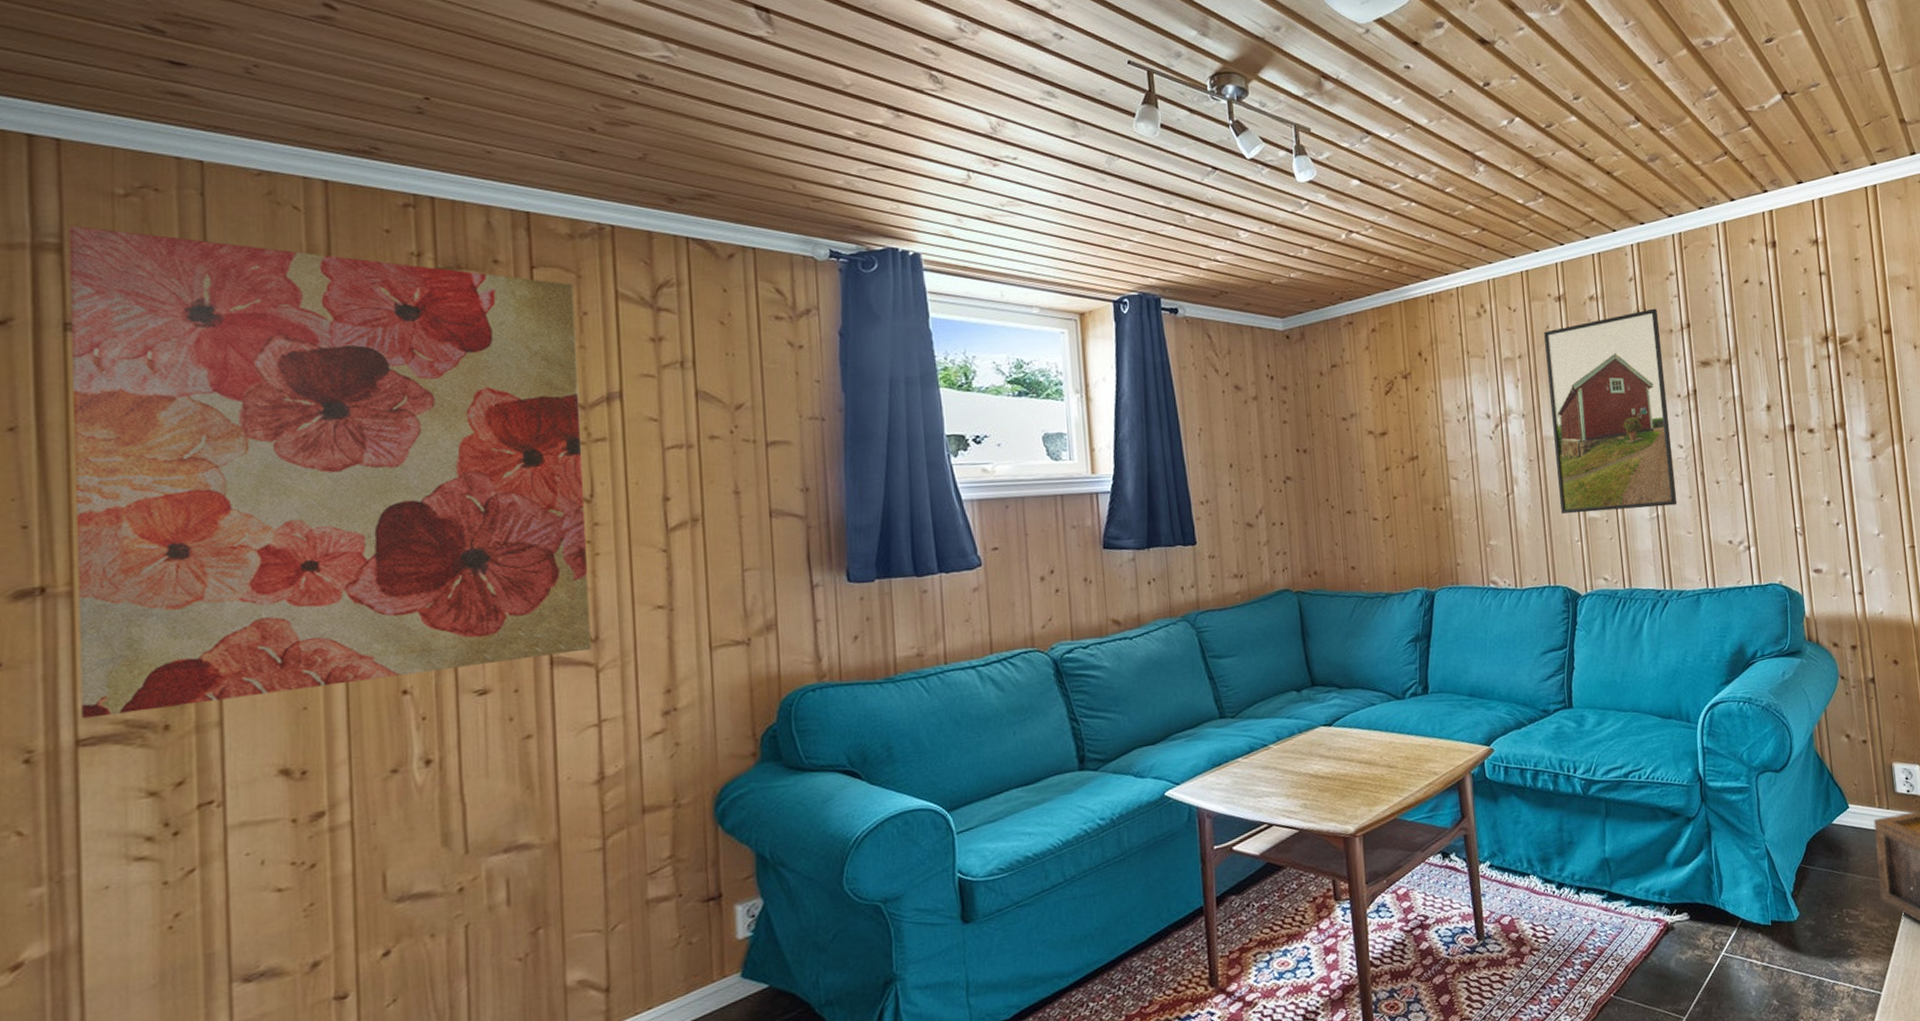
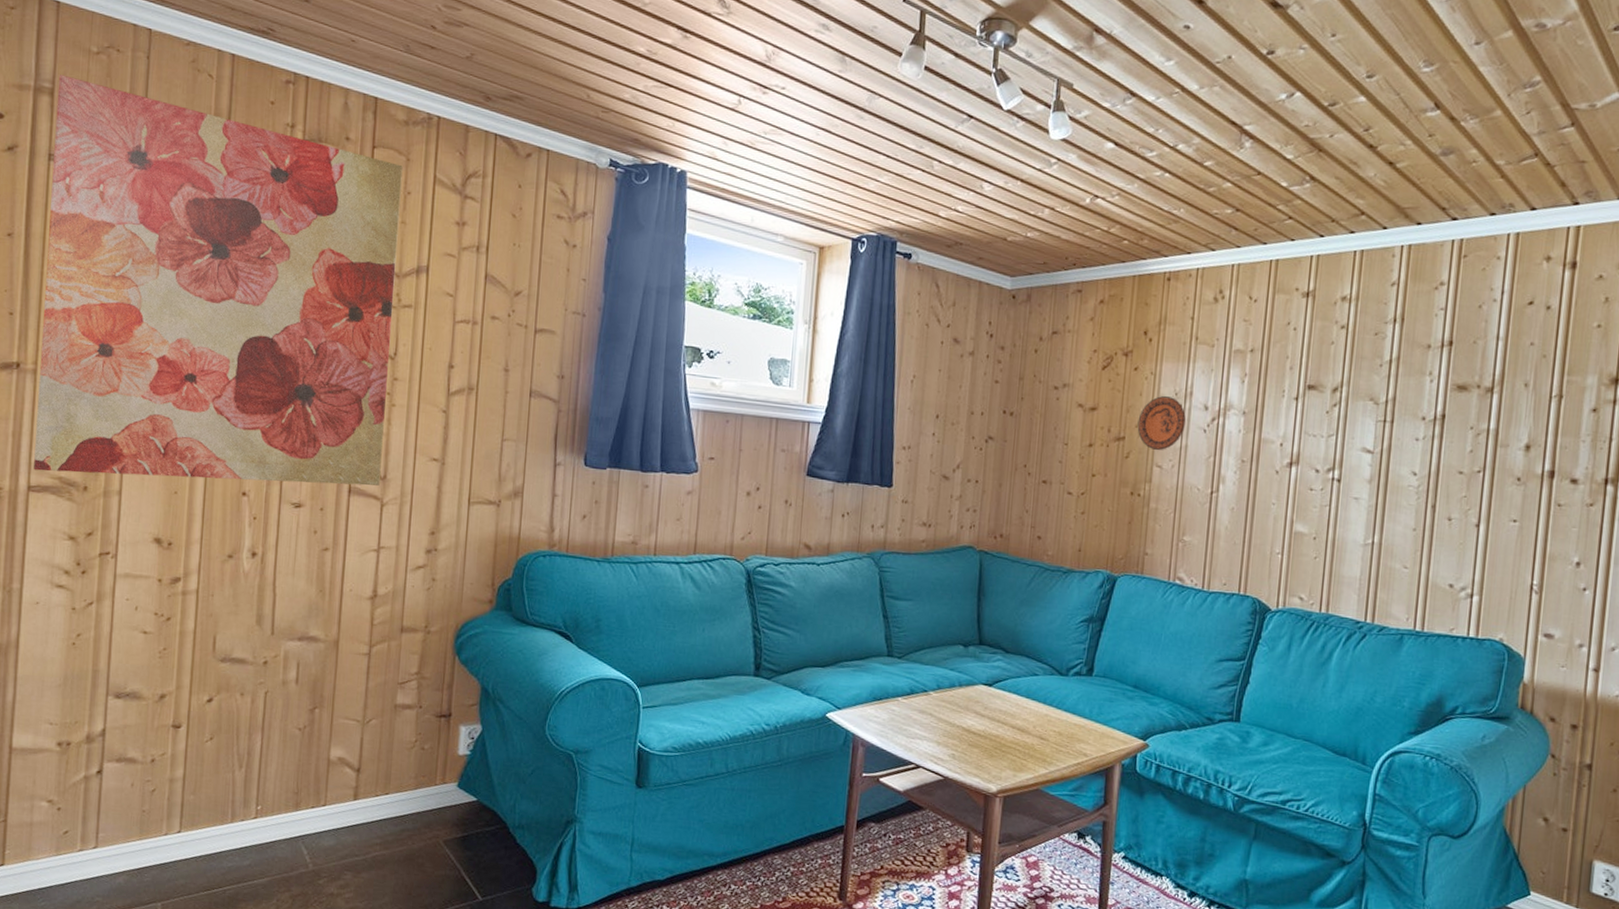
decorative plate: none [1427,411,1472,464] -> present [1137,396,1186,451]
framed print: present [1544,308,1678,514] -> none [1266,319,1418,535]

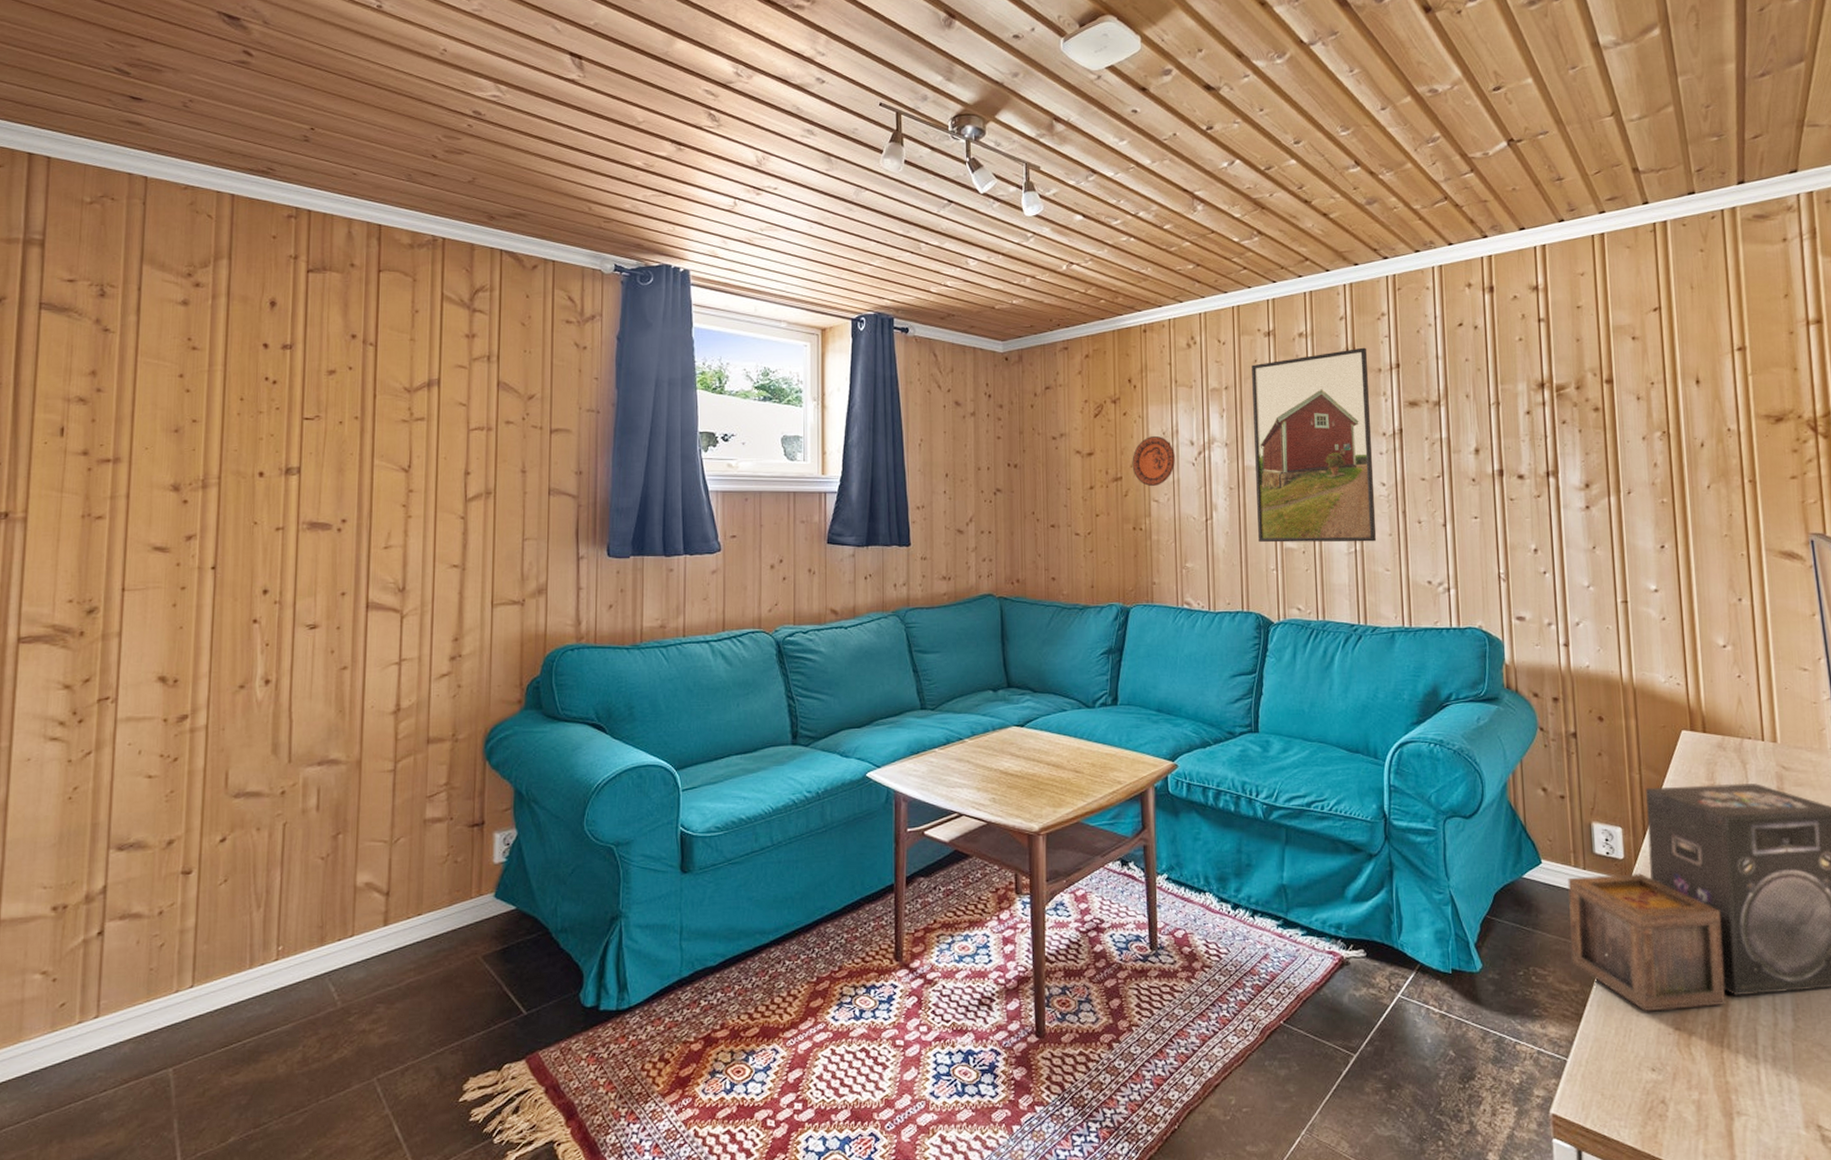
wall art: present [34,74,403,486] -> none [24,226,409,621]
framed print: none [1266,319,1418,535] -> present [1252,347,1377,543]

